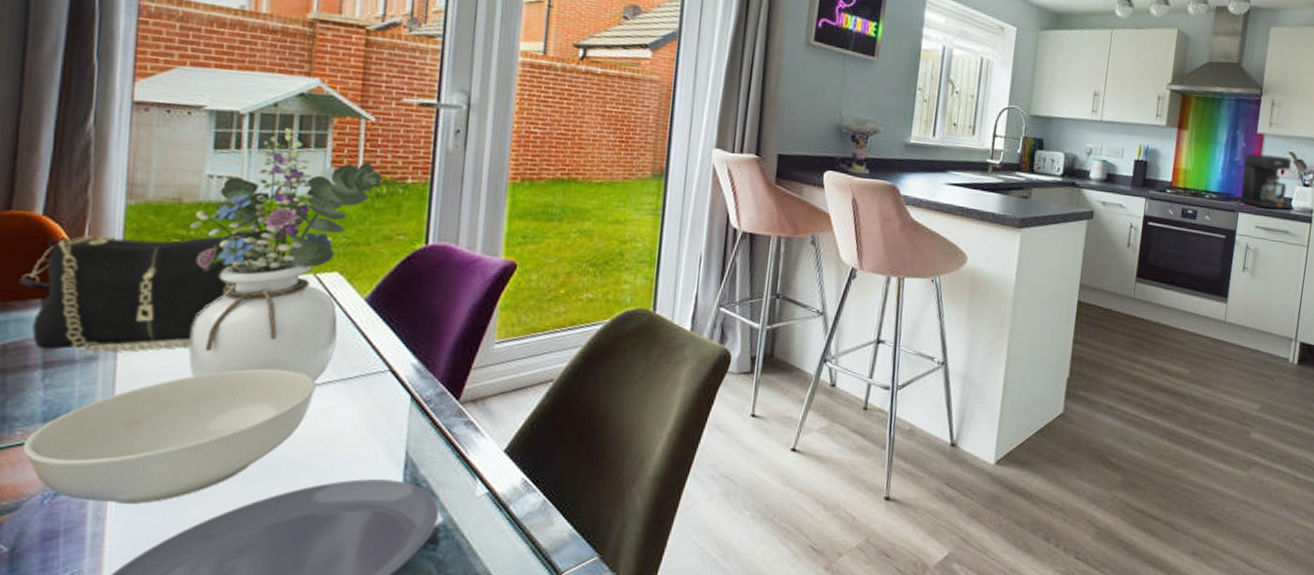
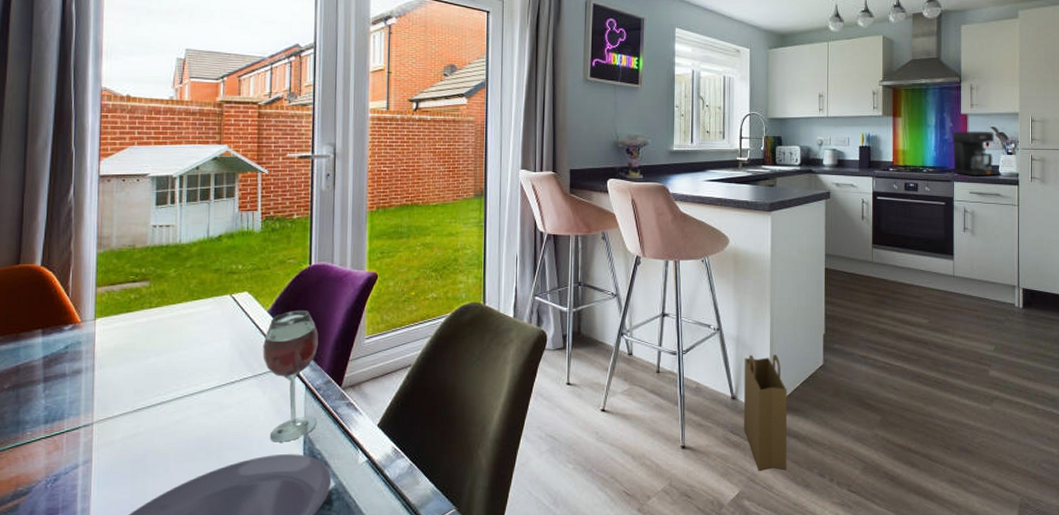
handbag: present [17,227,279,352] -> none [25,262,205,368]
bowl: present [22,368,316,504] -> none [31,371,236,484]
bouquet: present [188,128,382,382] -> none [141,185,276,382]
wineglass: none [354,300,432,464] -> present [262,309,318,442]
shopping bag: none [962,396,1018,531] -> present [743,354,788,471]

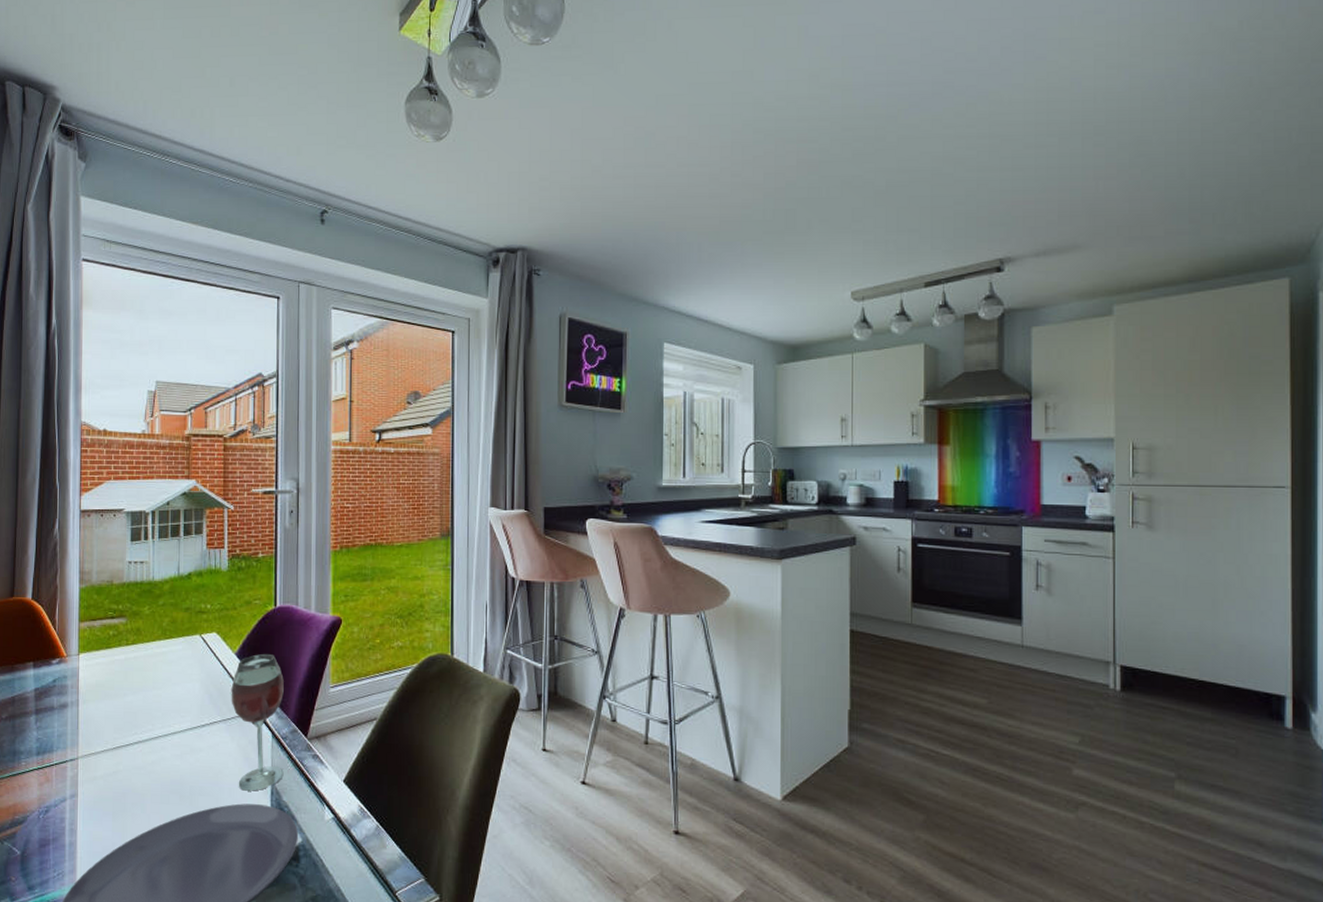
shopping bag: present [743,354,788,471] -> none [748,730,803,870]
coffee maker: present [952,130,1000,177] -> none [1020,461,1087,520]

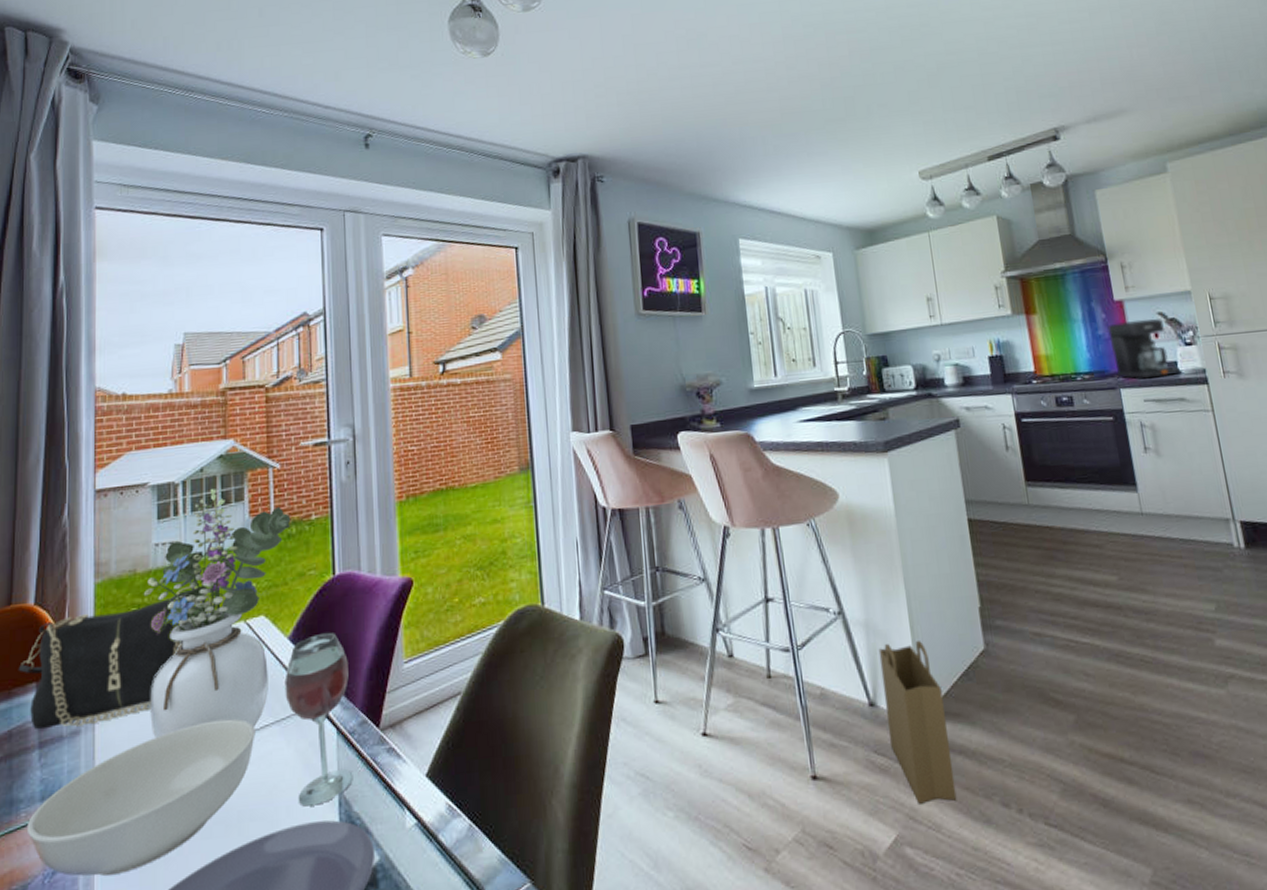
handbag: none [19,600,176,701] -> present [18,586,215,731]
bowl: none [26,712,206,820] -> present [26,718,256,877]
bouquet: none [118,521,242,722] -> present [143,489,291,739]
shopping bag: none [748,730,803,870] -> present [878,640,957,804]
coffee maker: none [1020,461,1087,520] -> present [1107,318,1180,379]

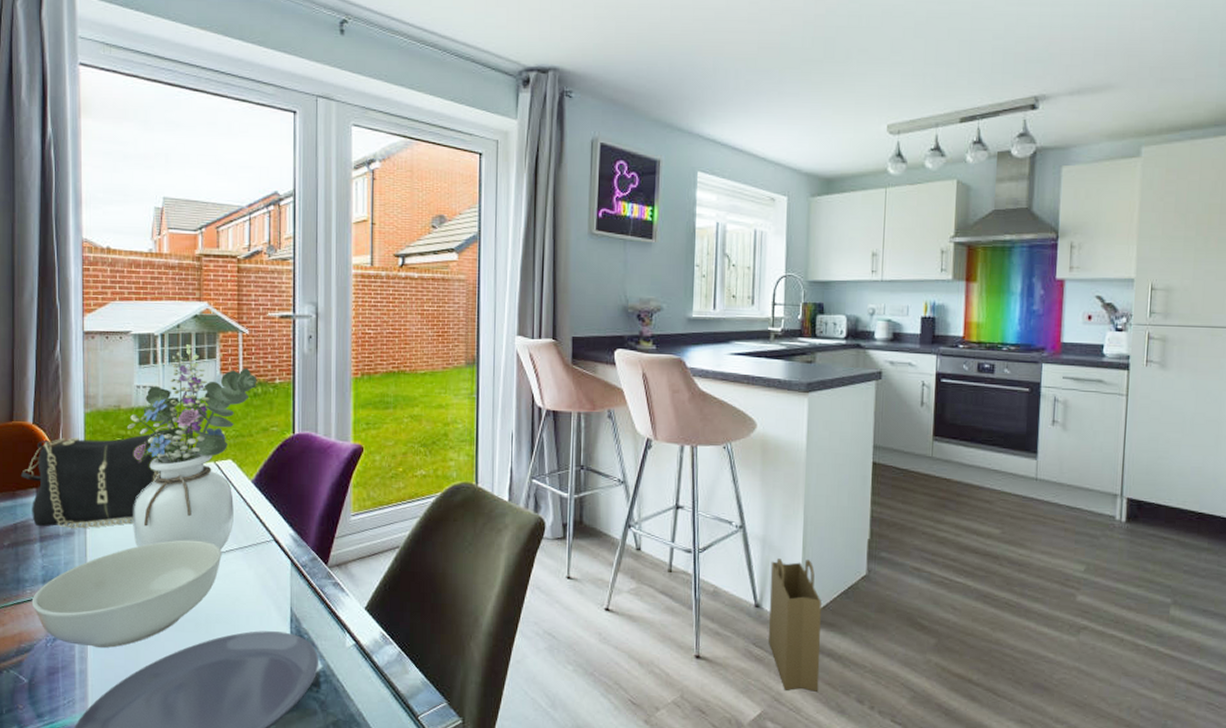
wineglass: present [284,632,352,807] -> none [248,481,303,619]
coffee maker: present [1107,318,1180,379] -> none [1042,300,1105,358]

